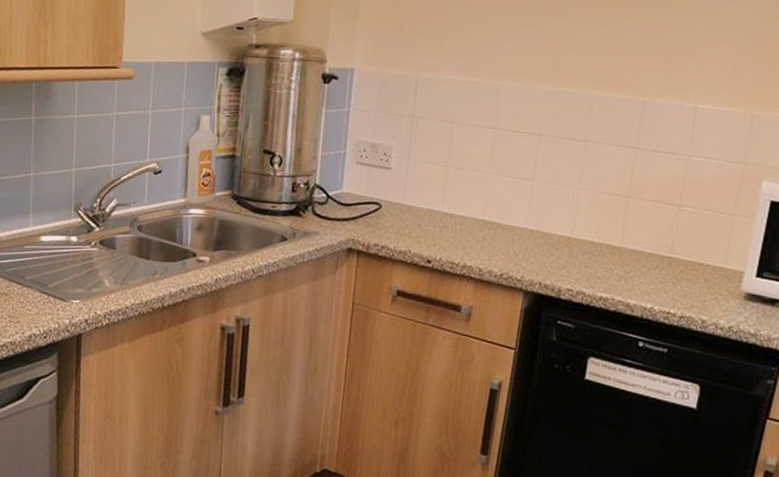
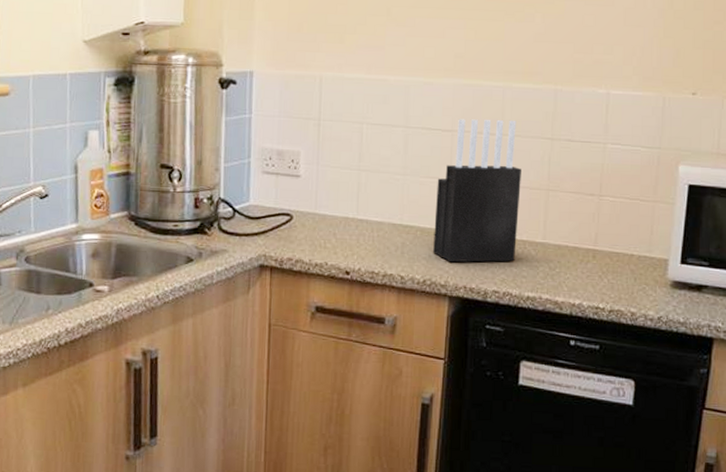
knife block: none [512,123,604,263] -> present [433,119,521,263]

